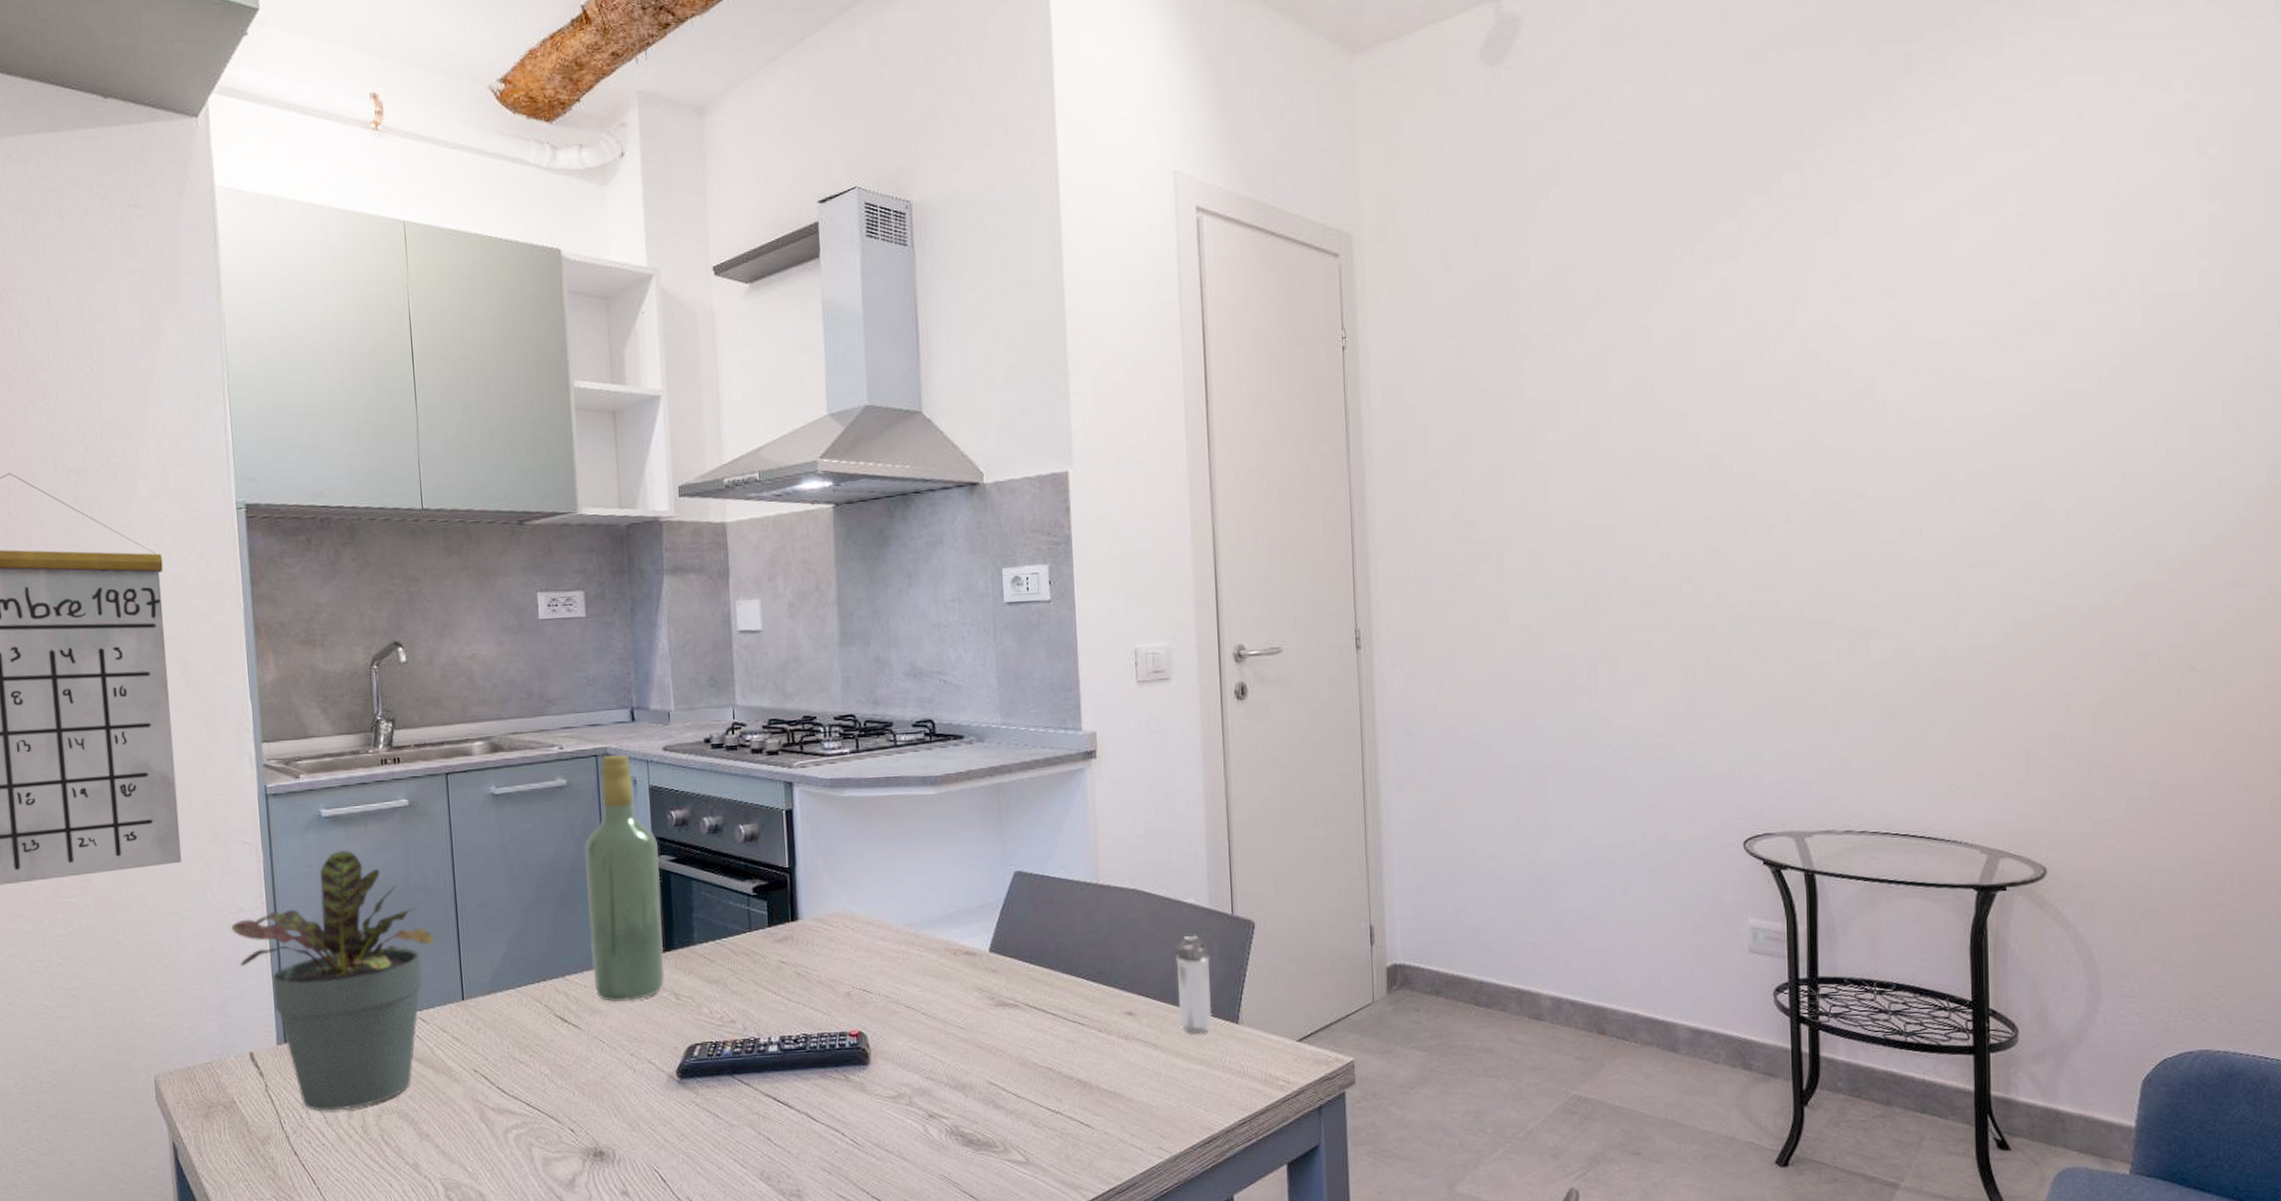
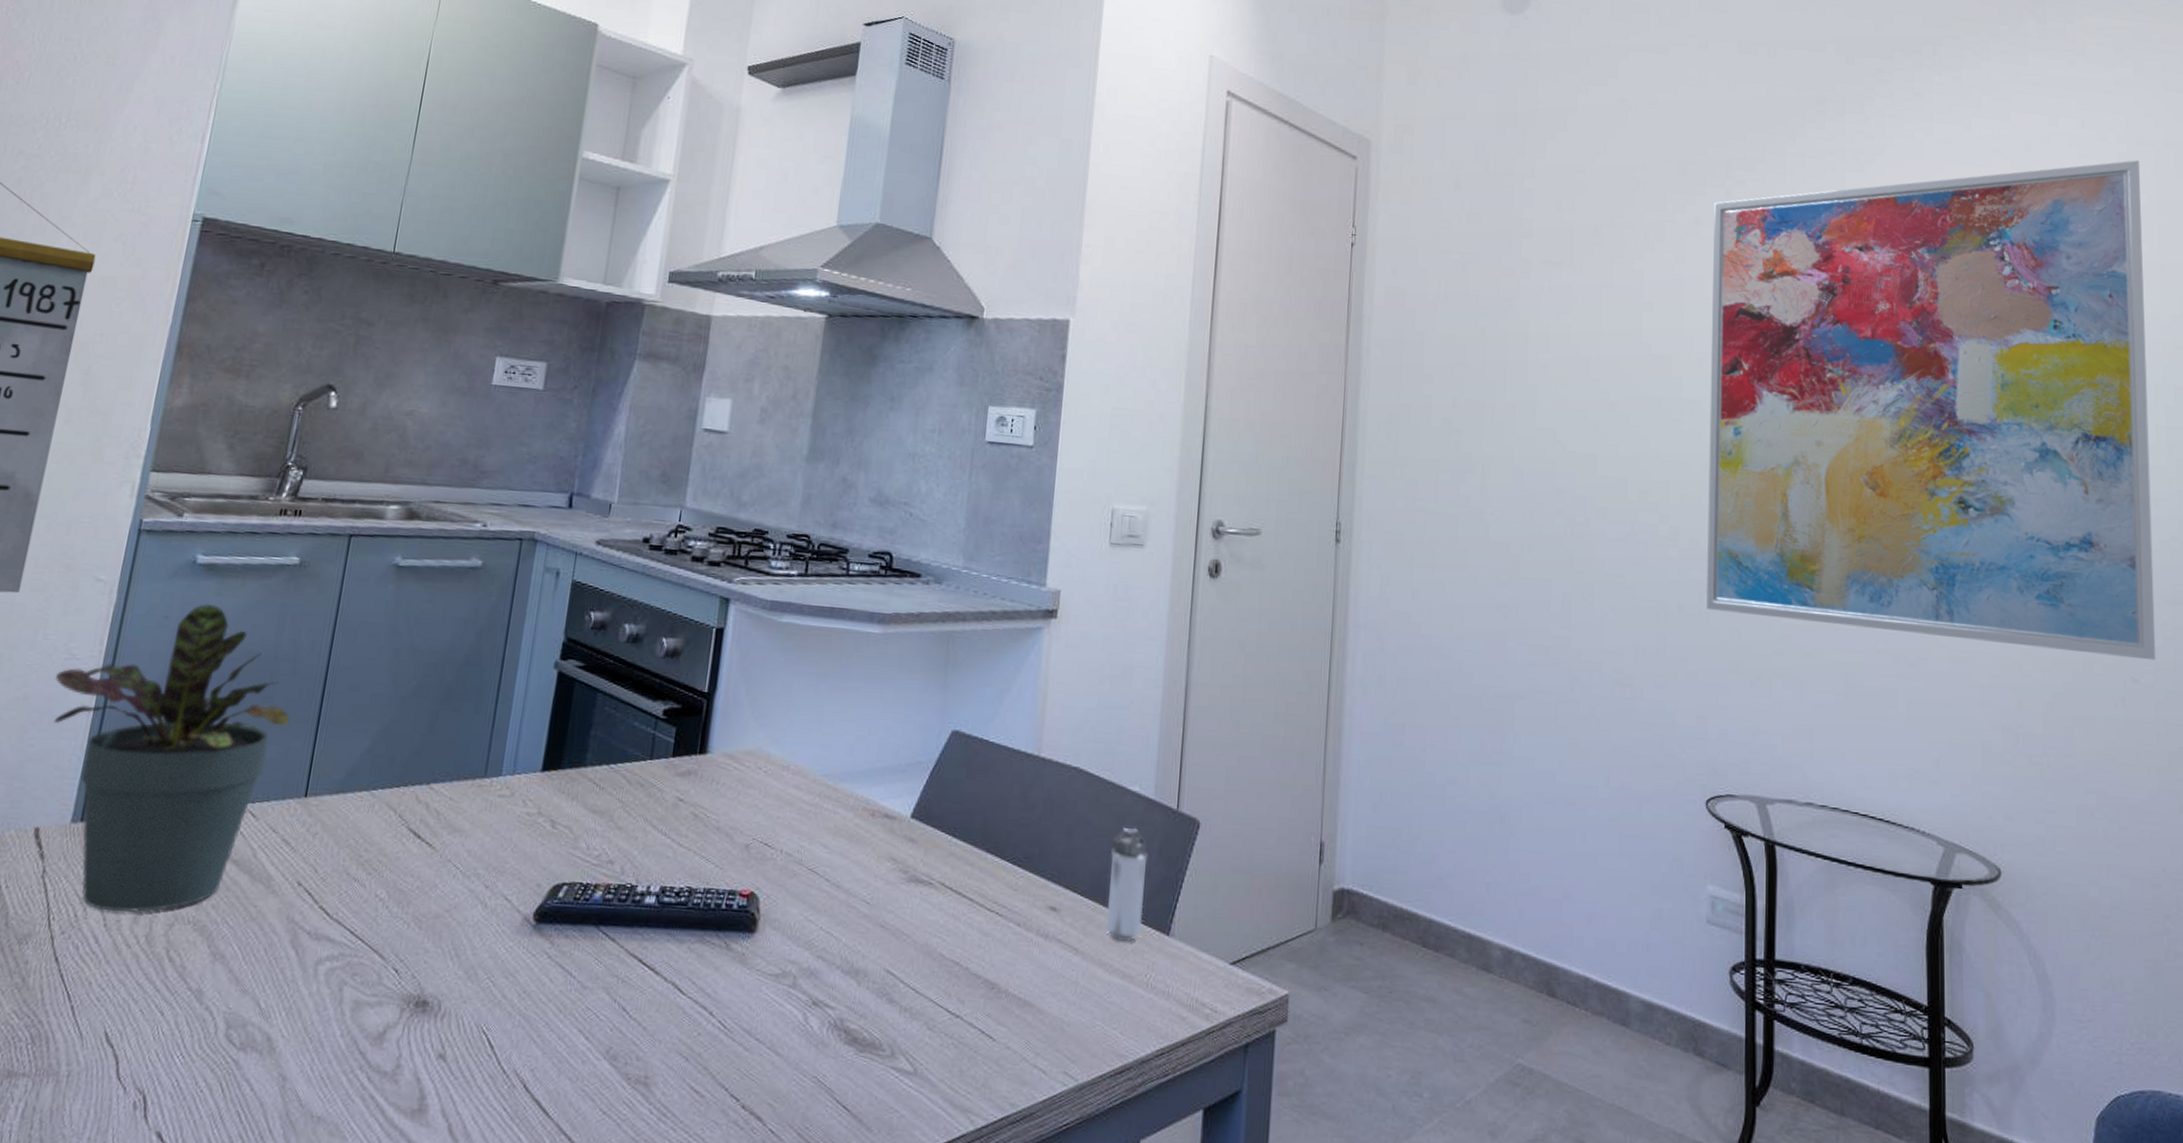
wine bottle: present [584,754,665,1002] -> none [460,540,569,823]
wall art: none [1726,108,2216,661] -> present [1707,160,2156,661]

